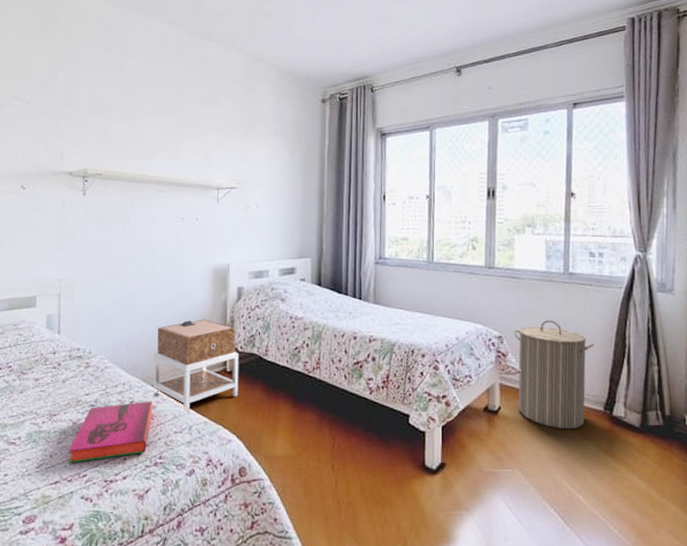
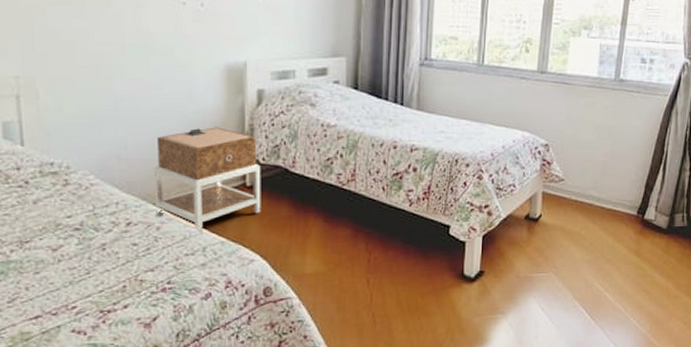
hardback book: present [68,401,153,463] -> none [50,221,157,295]
laundry hamper: present [514,320,595,430] -> none [558,128,636,234]

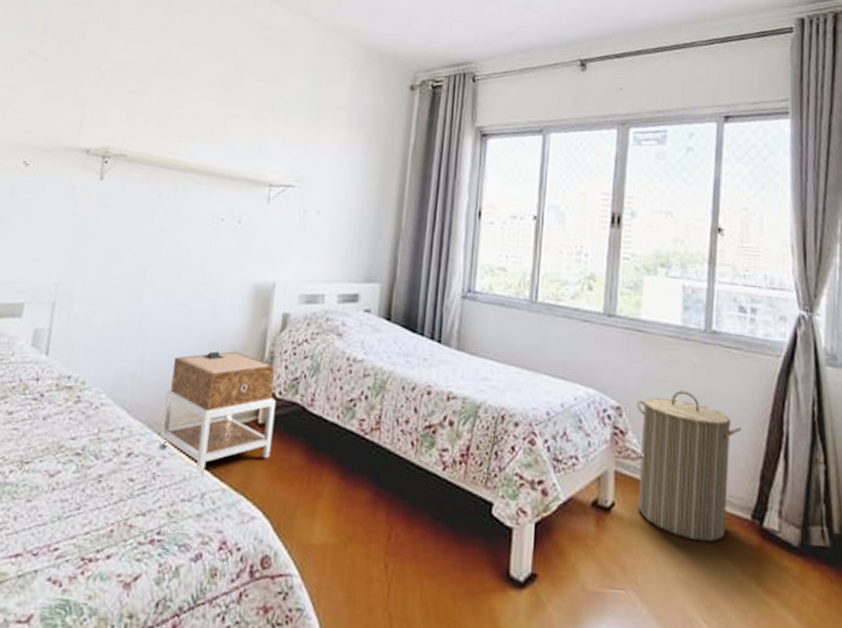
laundry hamper: none [558,128,636,234] -> present [636,390,742,542]

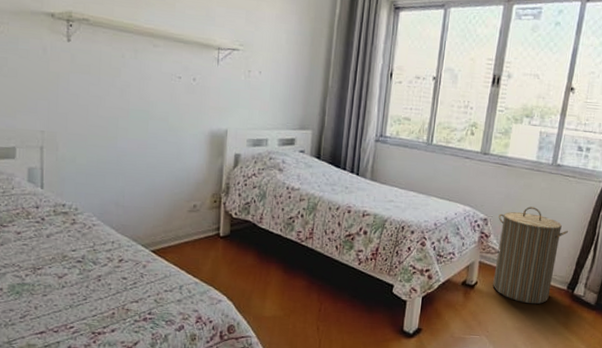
nightstand: present [159,351,276,476] -> none [143,183,233,274]

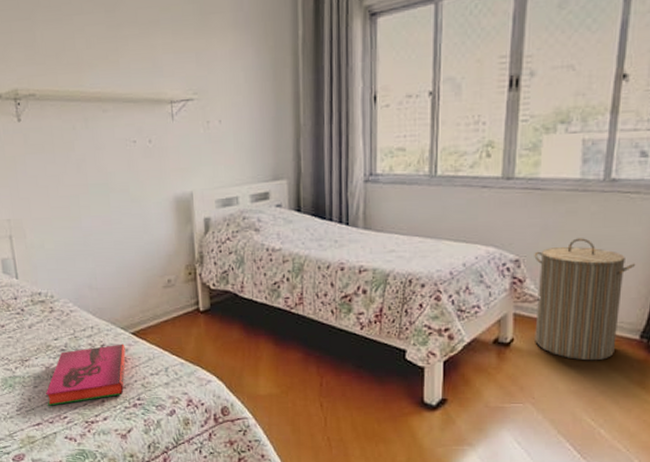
hardback book: none [54,260,143,315] -> present [46,343,126,406]

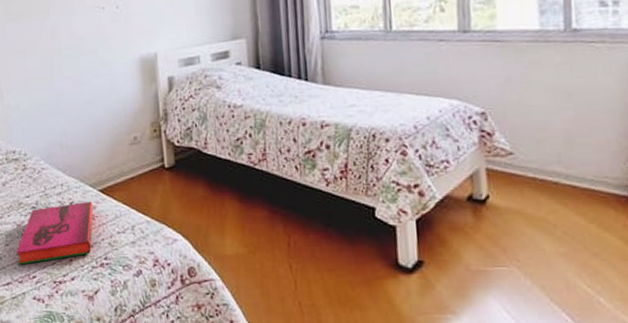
laundry hamper: present [534,238,636,361] -> none [500,89,613,220]

